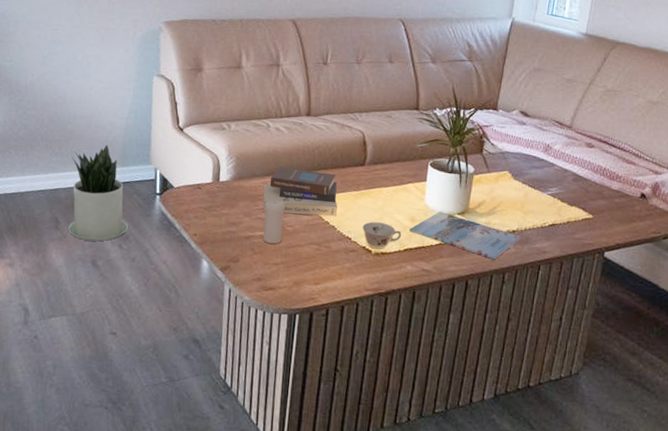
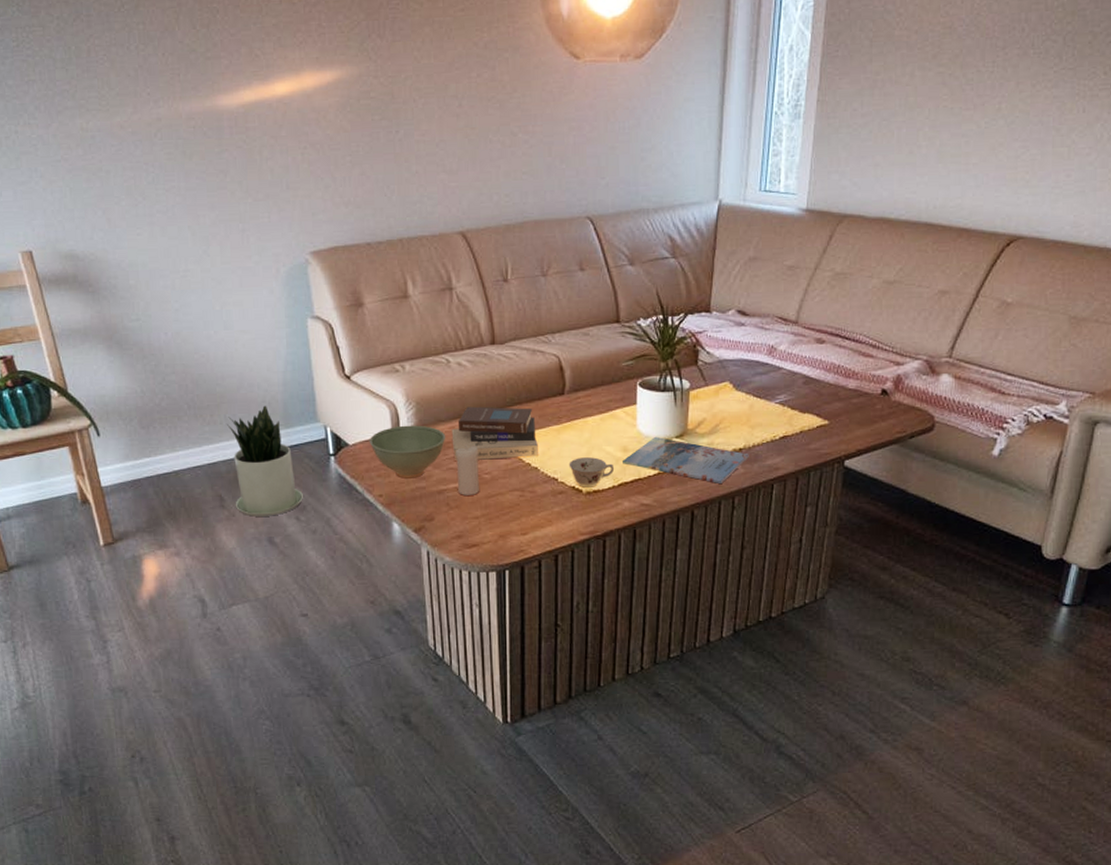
bowl: none [191,176,259,223] -> present [369,425,446,479]

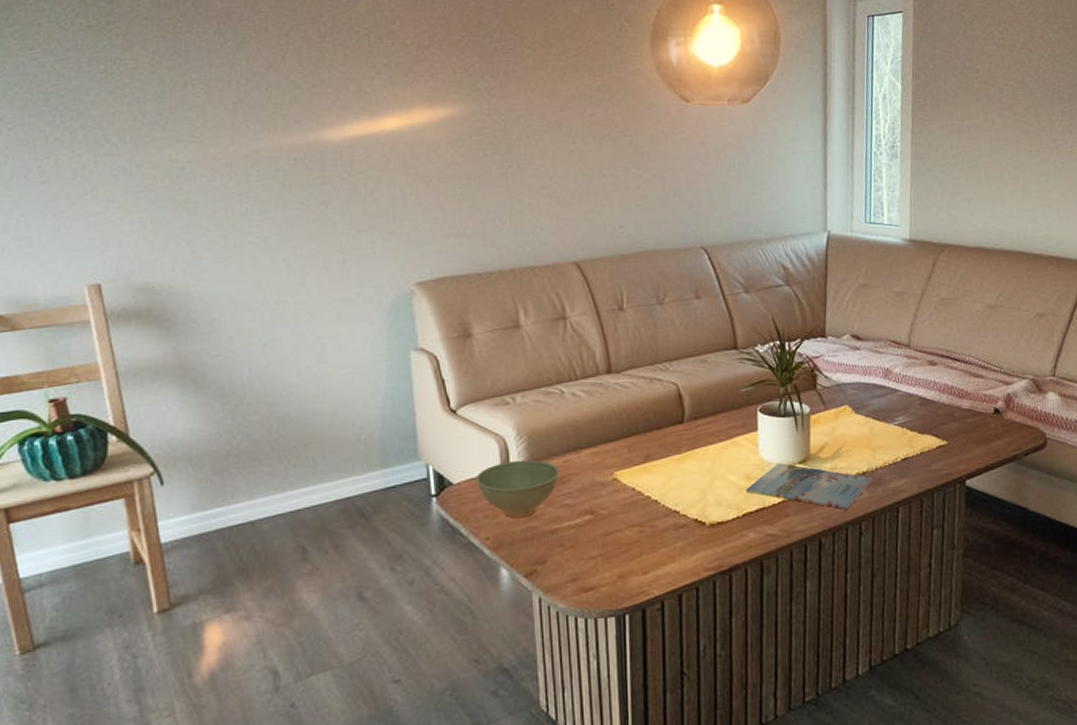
planter: present [227,405,303,517] -> none [315,444,399,569]
books: present [451,406,539,462] -> none [565,437,659,498]
candle: present [456,445,480,495] -> none [570,479,597,534]
teacup: present [569,457,615,489] -> none [690,487,738,521]

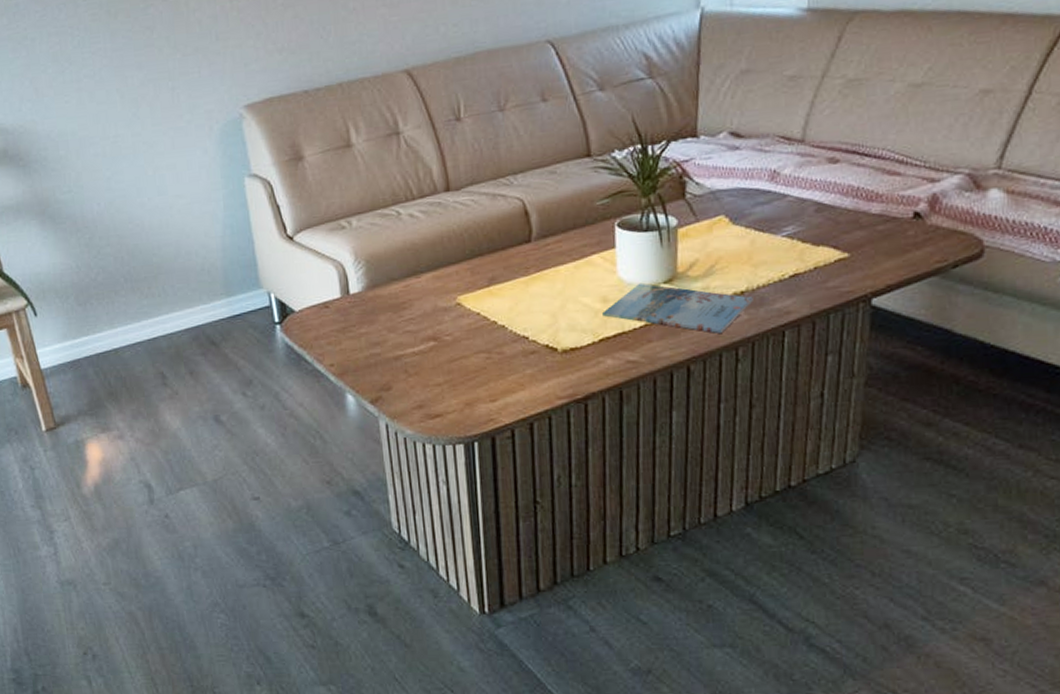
bowl: present [475,459,560,519] -> none [316,285,401,345]

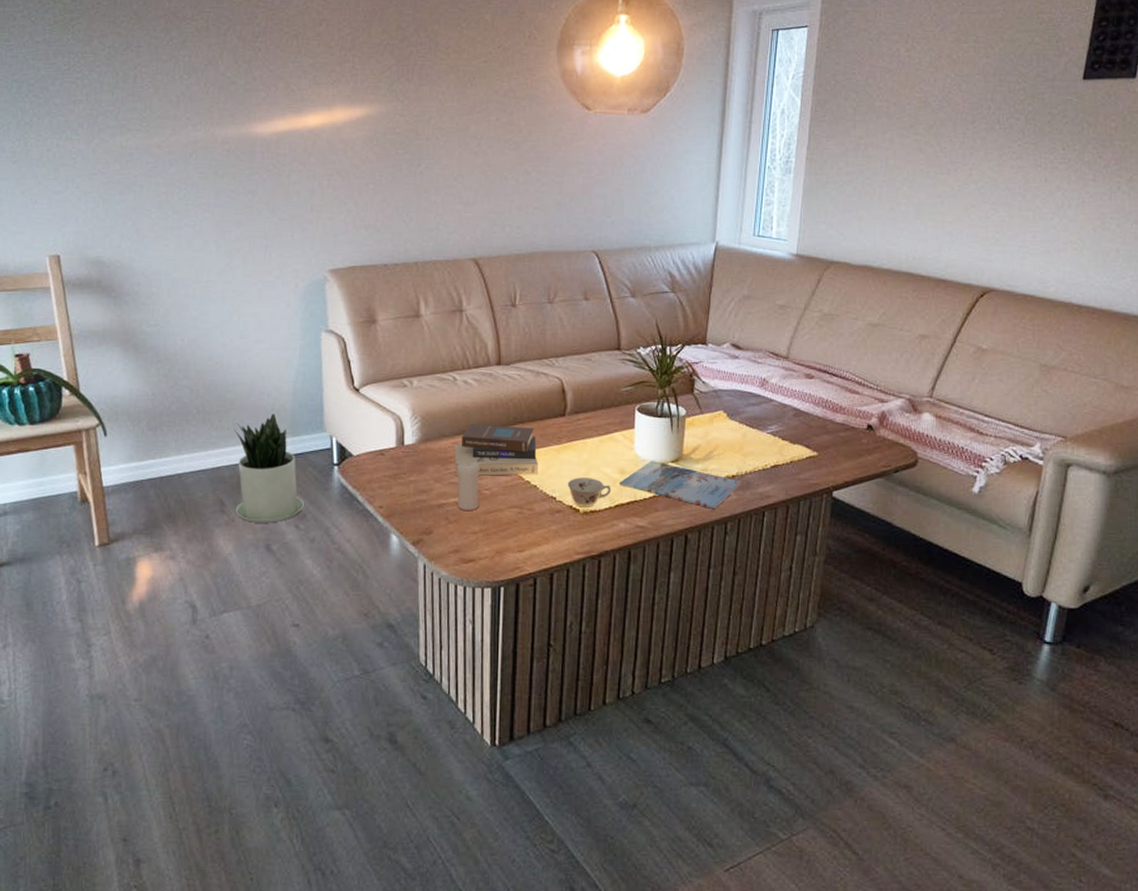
planter: none [166,274,249,394] -> present [234,413,304,523]
books: none [406,259,506,324] -> present [454,423,539,477]
candle: none [412,304,442,361] -> present [457,460,480,510]
teacup: none [540,310,594,347] -> present [567,478,612,509]

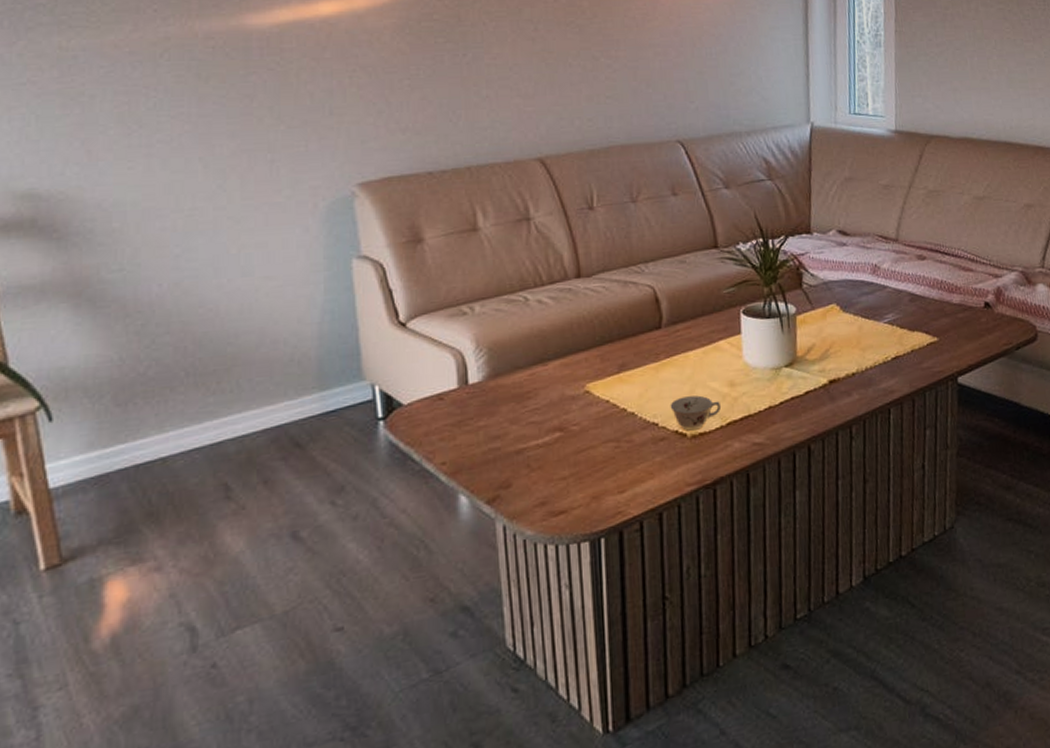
planter: present [234,413,304,523] -> none [240,365,341,507]
books: present [454,423,539,477] -> none [531,346,636,414]
candle: present [457,460,480,510] -> none [537,393,568,454]
magazine: present [619,460,741,510] -> none [730,366,863,414]

